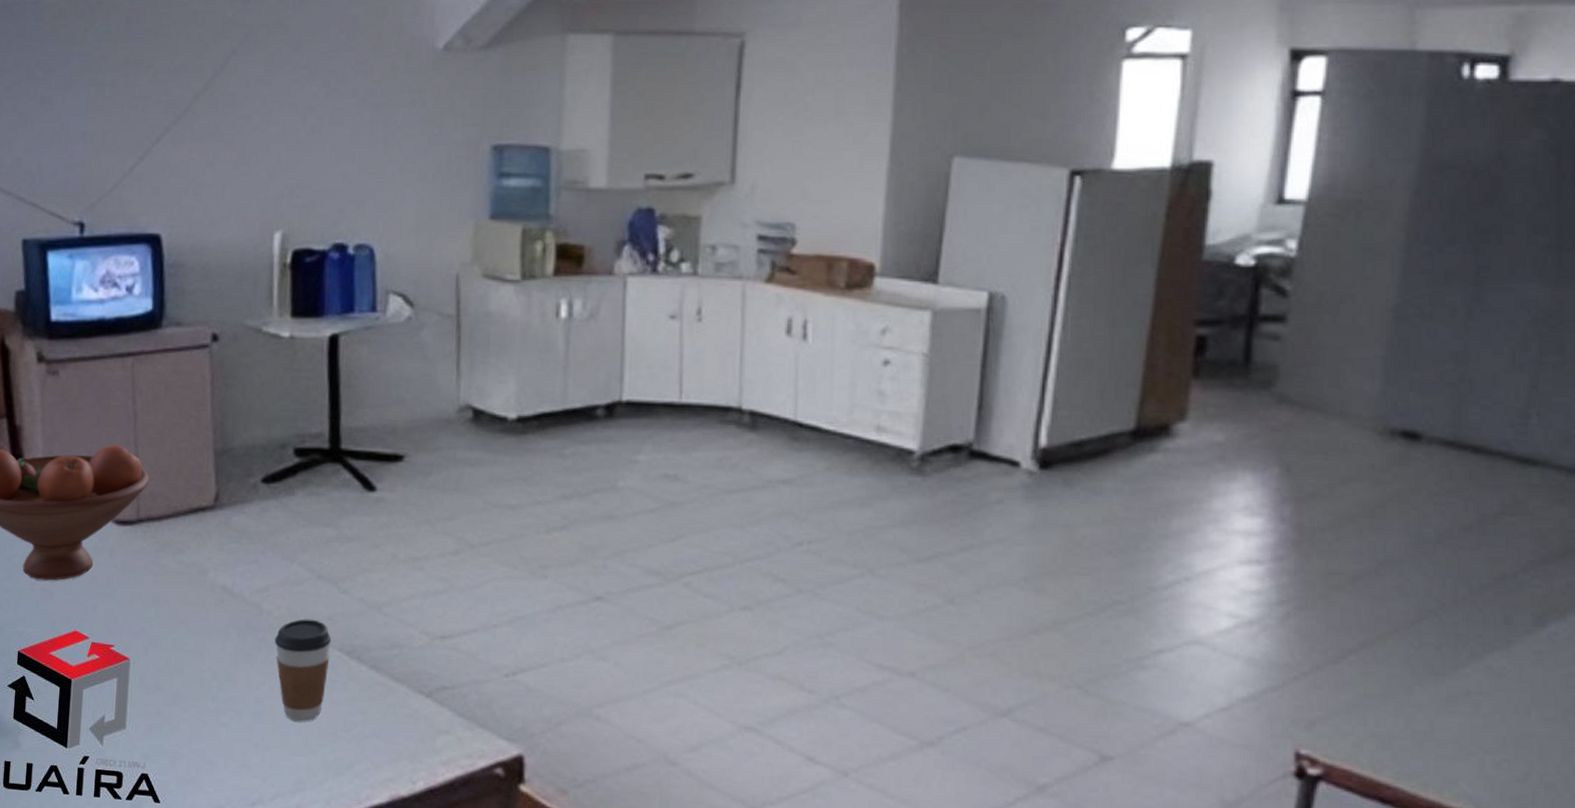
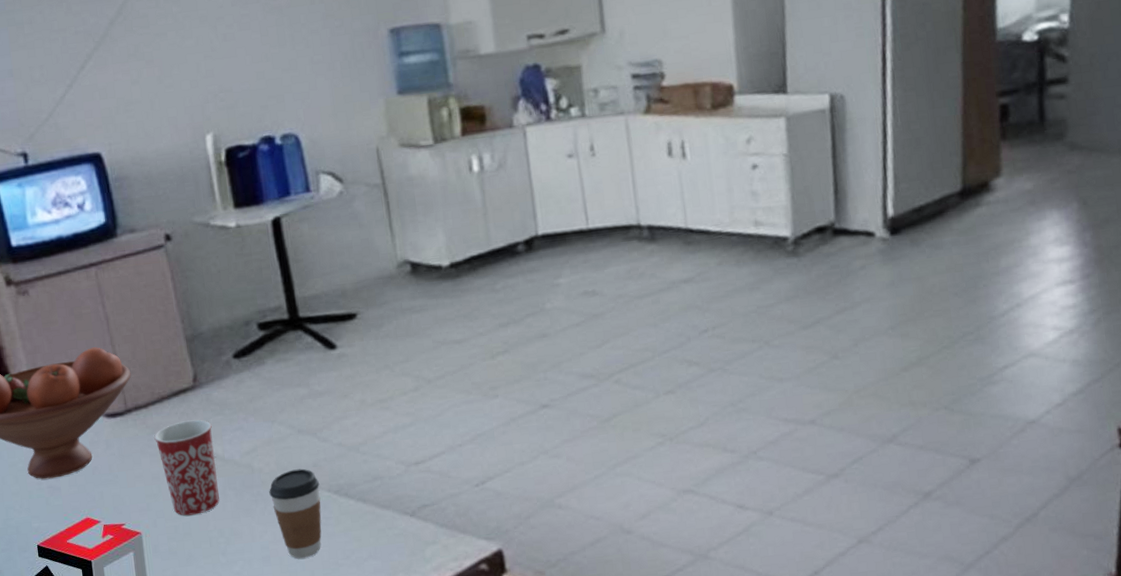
mug: none [162,543,226,650] -> present [154,419,220,516]

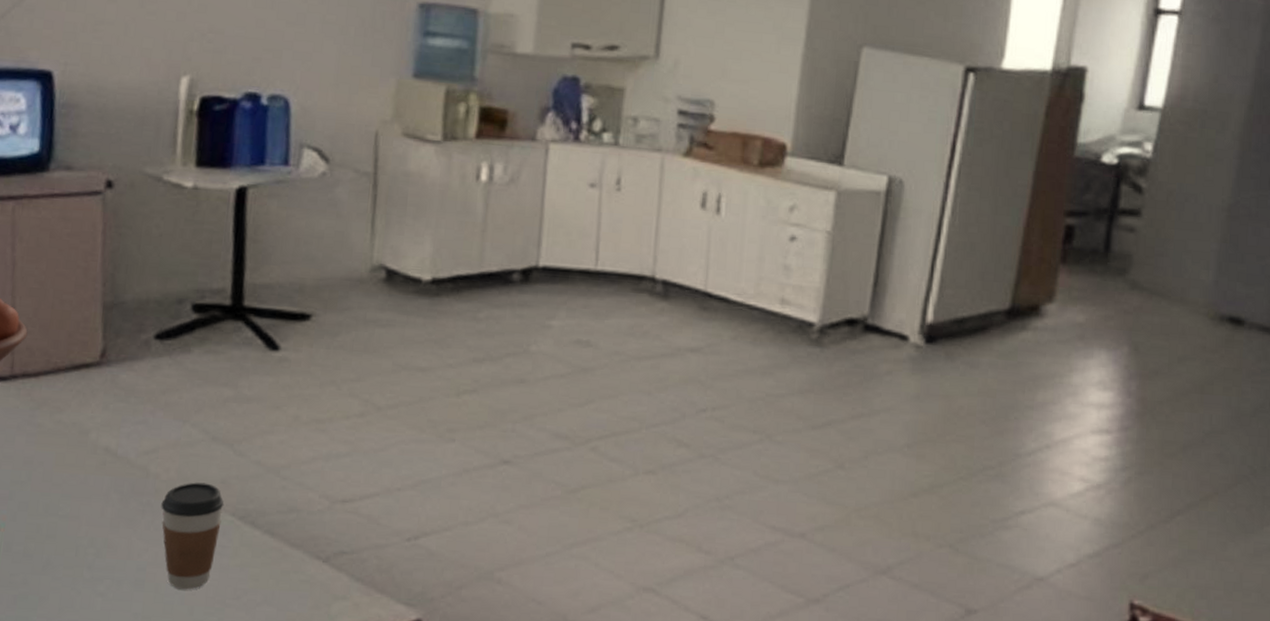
mug: present [154,419,220,516] -> none [37,401,111,515]

